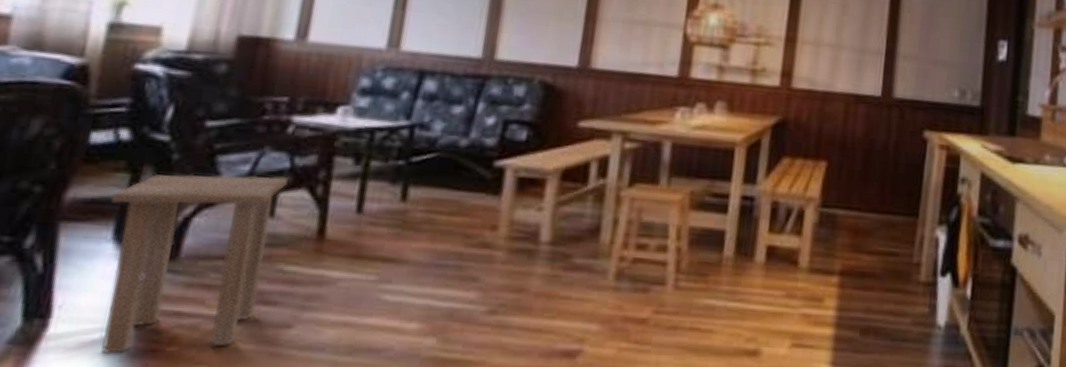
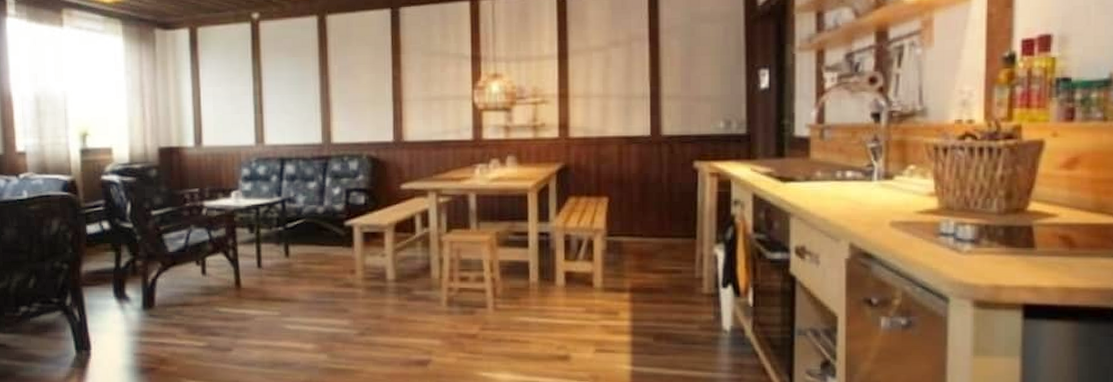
side table: present [101,174,288,355] -> none [108,246,210,372]

